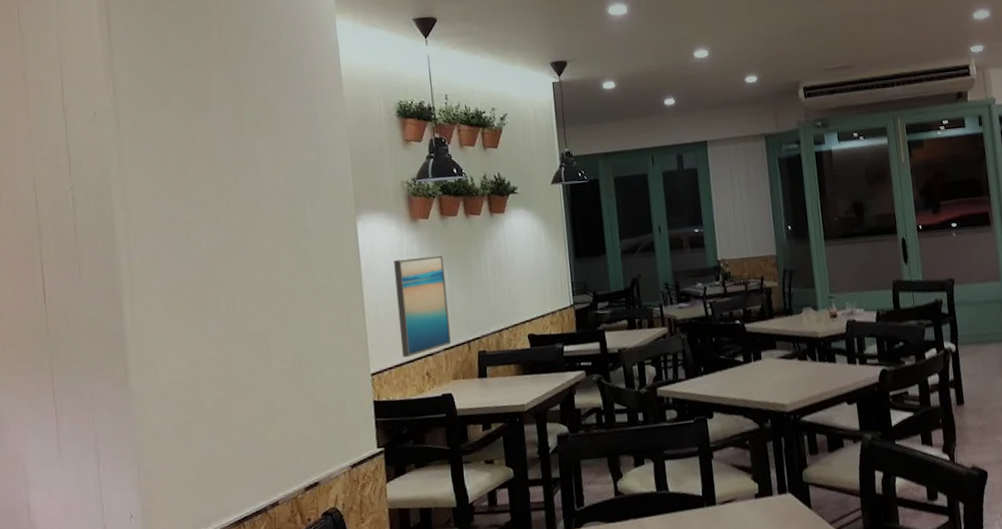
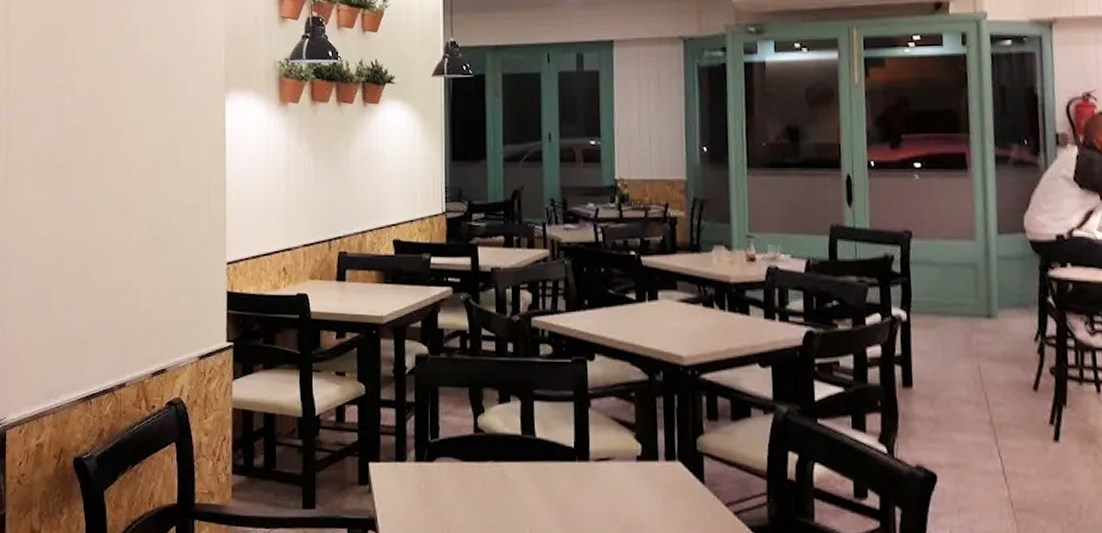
wall art: present [394,255,451,357] -> none [259,144,311,249]

